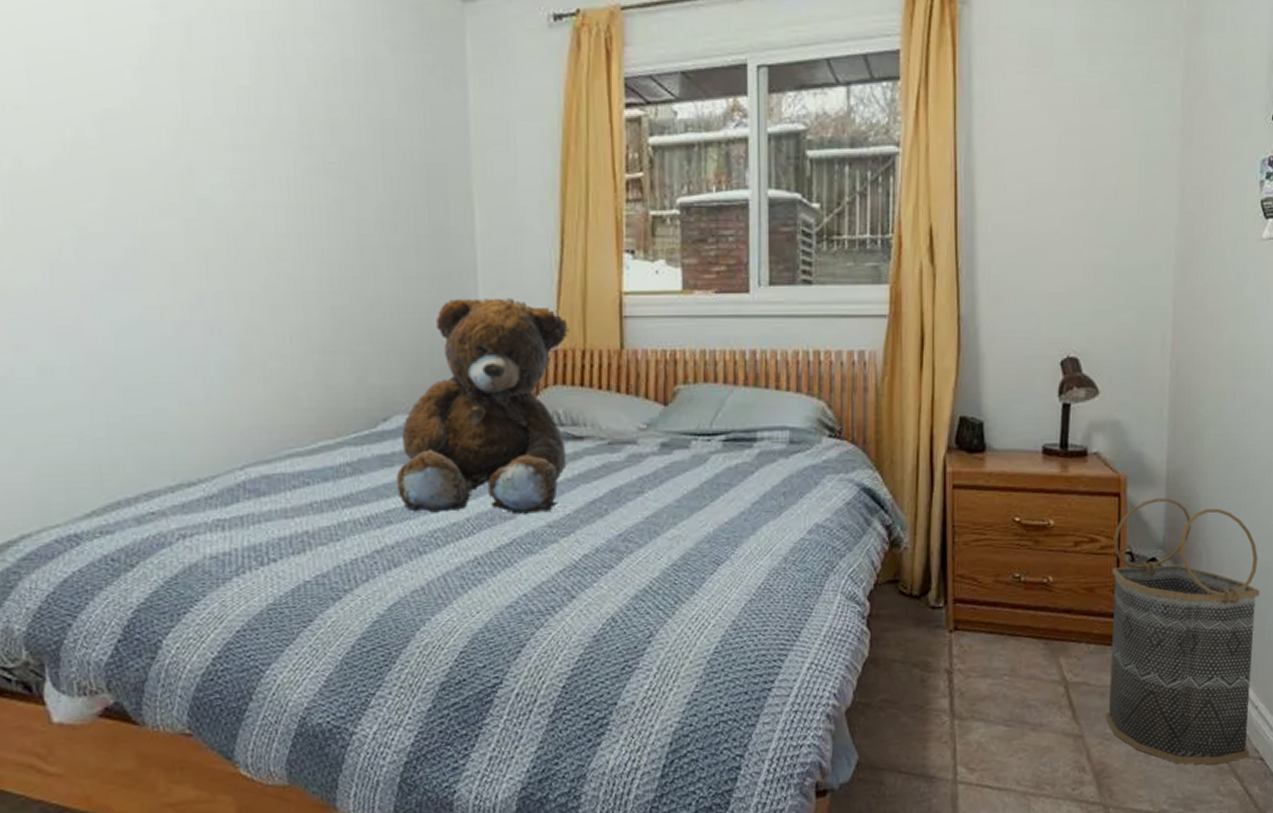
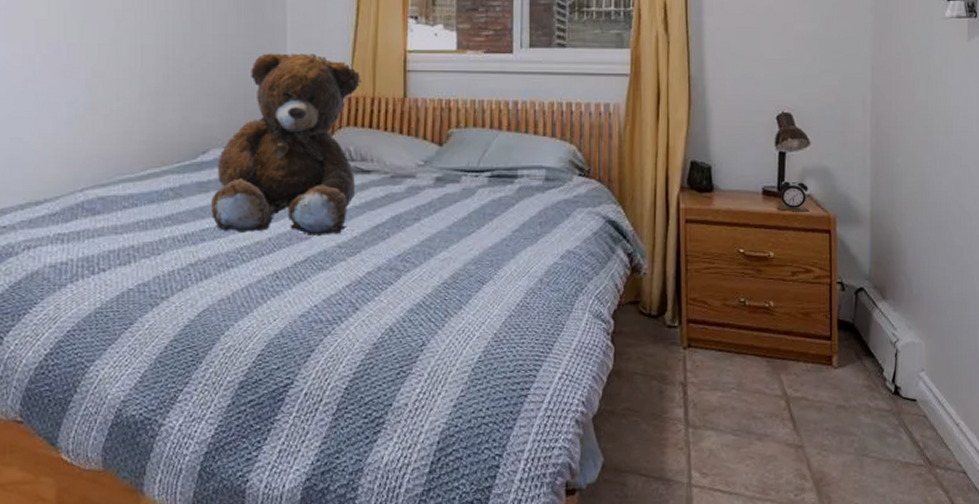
alarm clock: none [1058,434,1096,475] -> present [776,179,809,213]
basket: present [1105,497,1260,765] -> none [823,235,956,477]

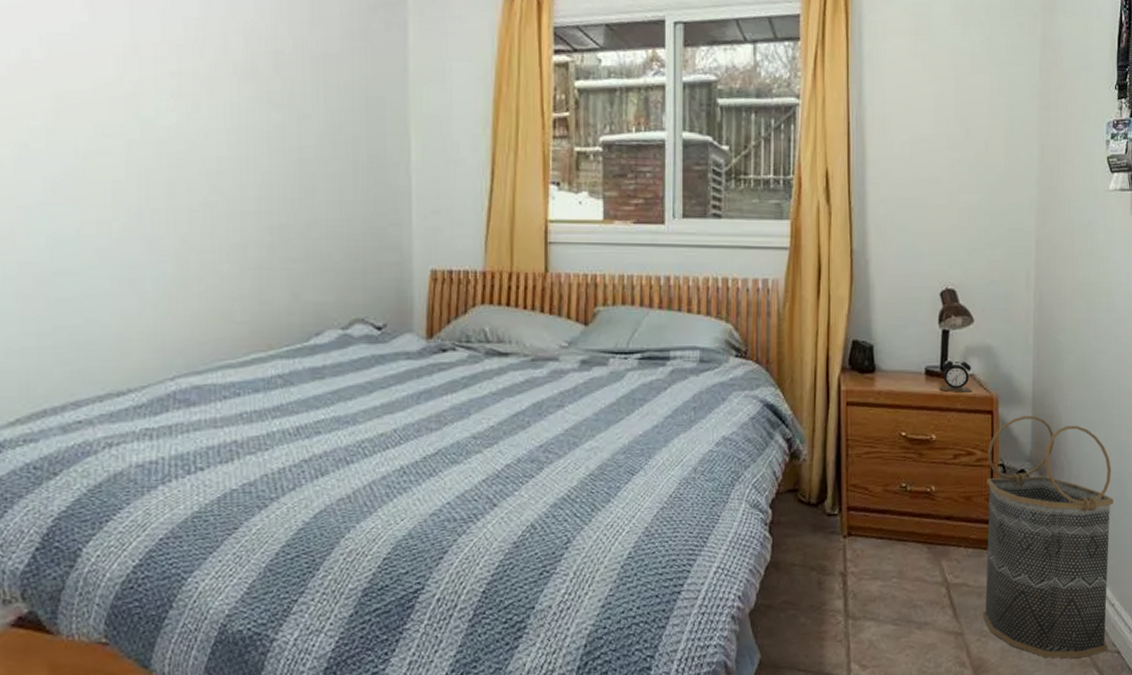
teddy bear: present [211,53,362,236] -> none [327,222,498,426]
basket: none [823,235,956,477] -> present [982,415,1114,659]

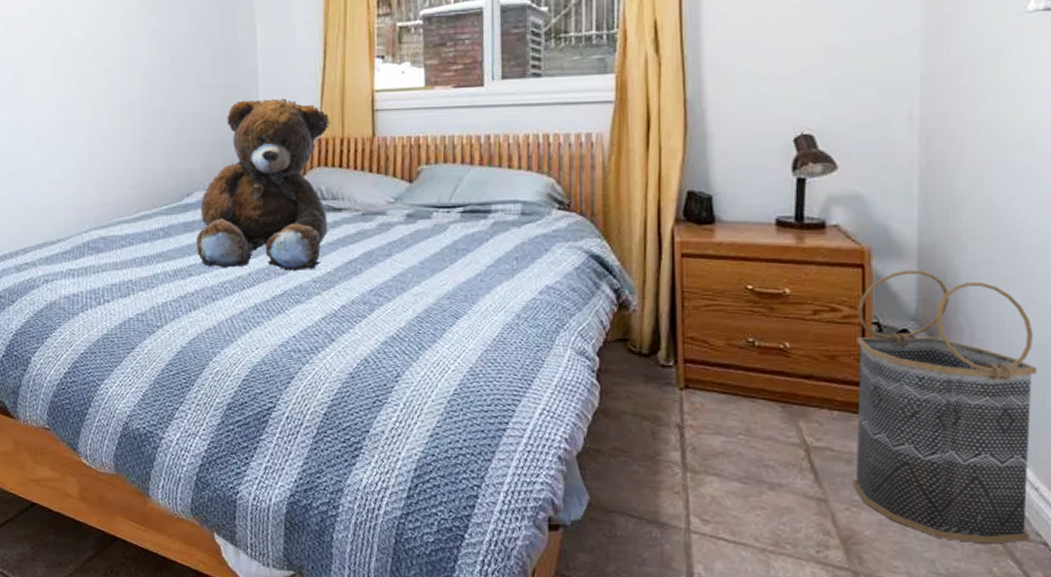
teddy bear: none [327,222,498,426] -> present [196,98,331,271]
alarm clock: present [939,358,972,394] -> none [793,207,836,246]

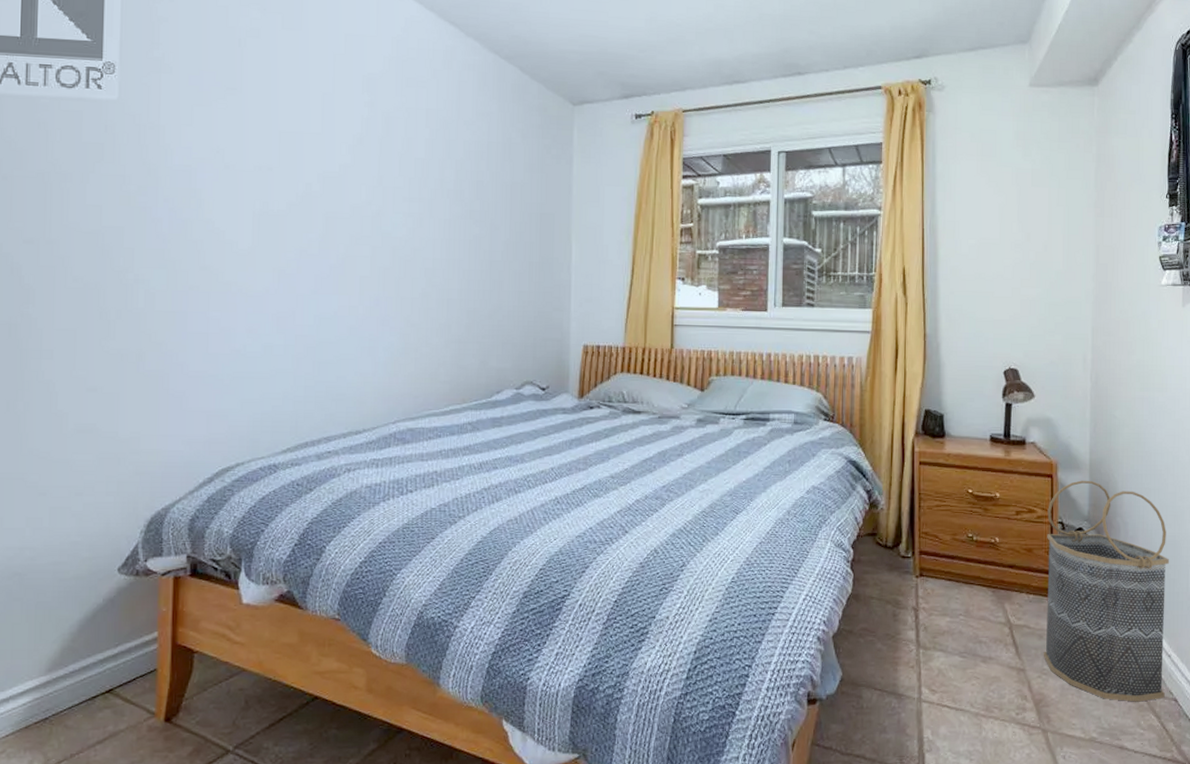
teddy bear: present [196,98,331,271] -> none [503,308,635,467]

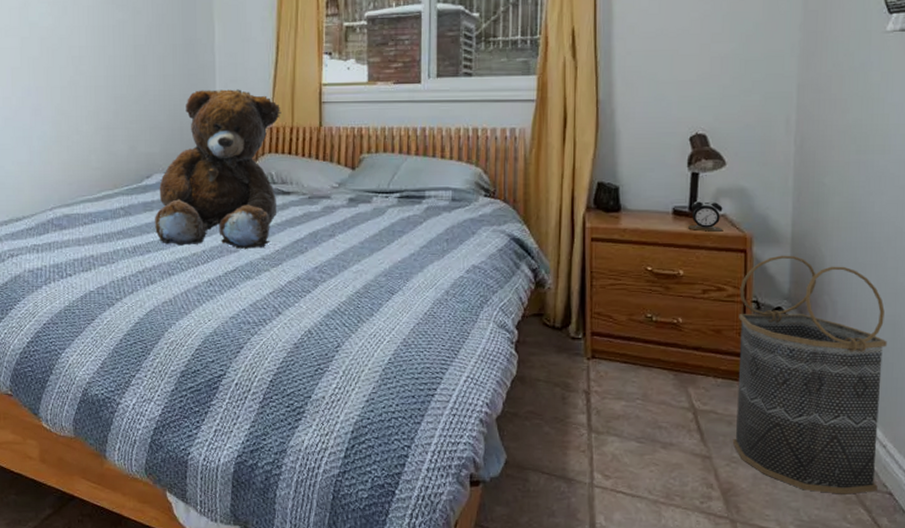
teddy bear: none [503,308,635,467] -> present [155,89,281,249]
alarm clock: none [1002,427,1033,459] -> present [687,199,723,233]

